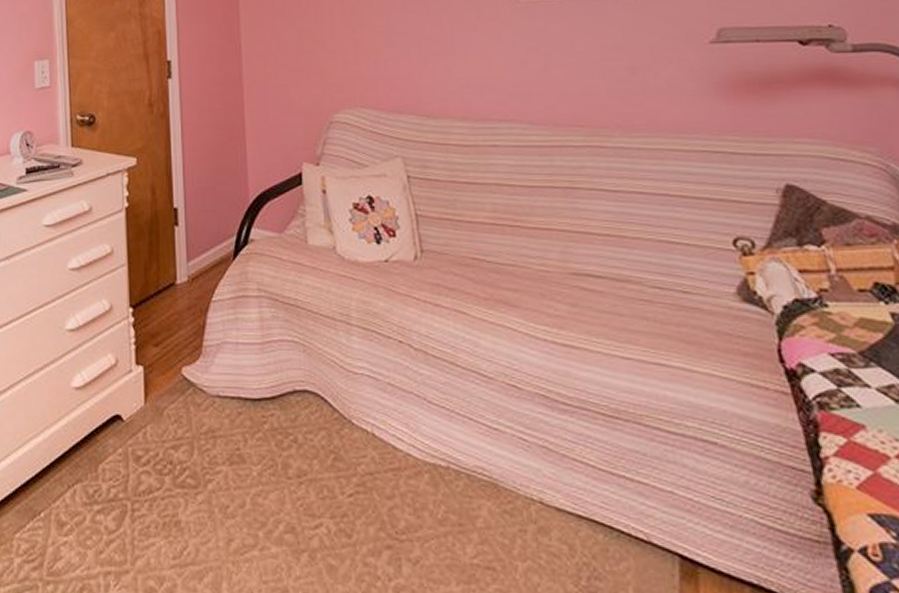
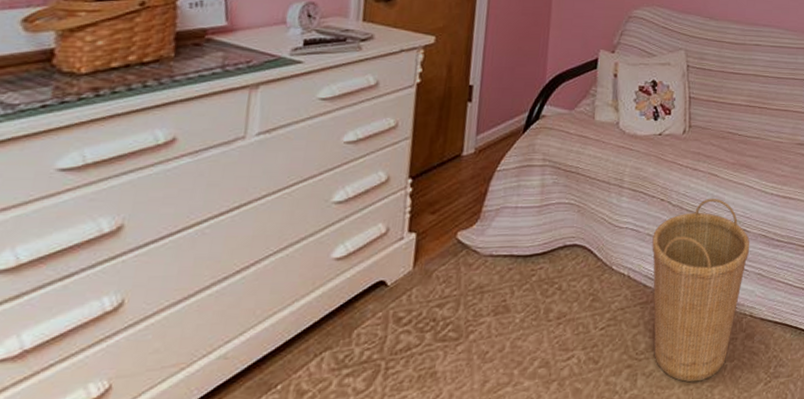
basket: none [395,342,526,582] -> present [652,198,750,383]

